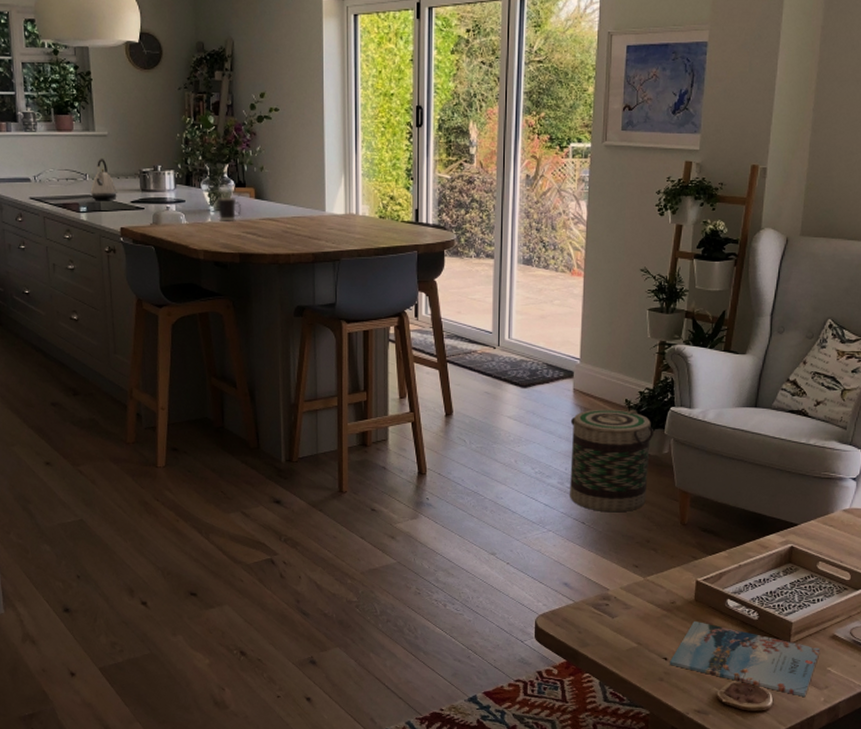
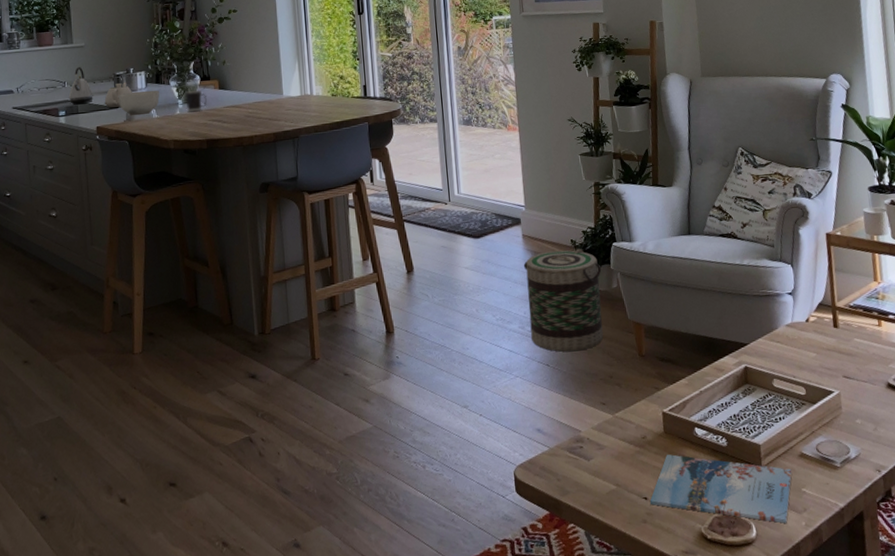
teapot: none [129,180,161,209] -> present [104,82,133,109]
bowl: none [144,192,189,220] -> present [118,90,160,116]

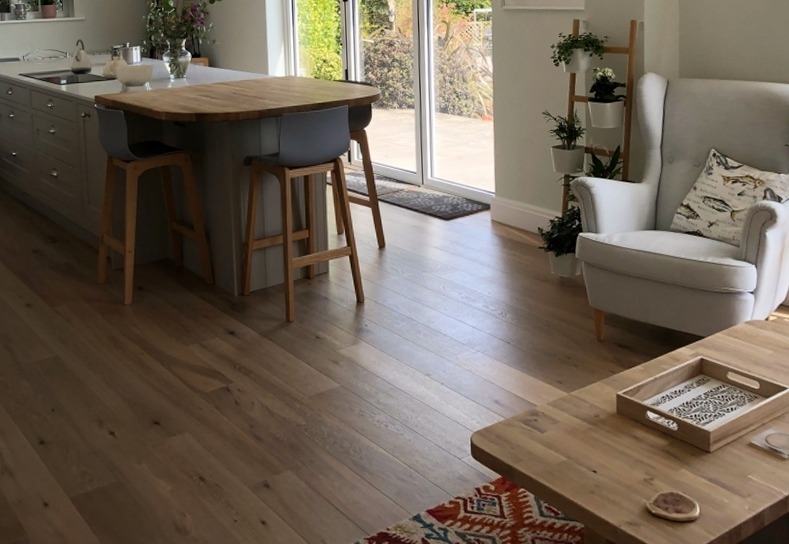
mug: present [185,90,207,112] -> none [177,67,197,87]
basket: present [523,248,603,352] -> none [490,236,567,332]
magazine: present [649,454,793,523] -> none [598,433,740,505]

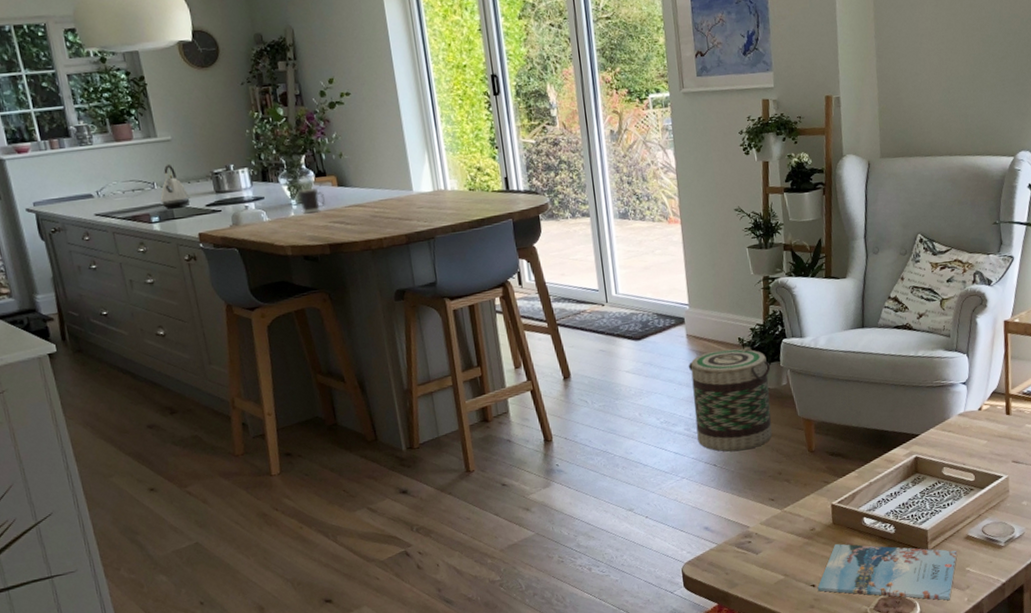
teapot: present [102,55,129,80] -> none [203,180,237,212]
bowl: present [115,64,153,88] -> none [219,189,269,220]
mug: none [177,67,197,87] -> present [298,188,325,213]
basket: none [490,236,567,332] -> present [688,346,772,452]
magazine: none [598,433,740,505] -> present [817,543,958,600]

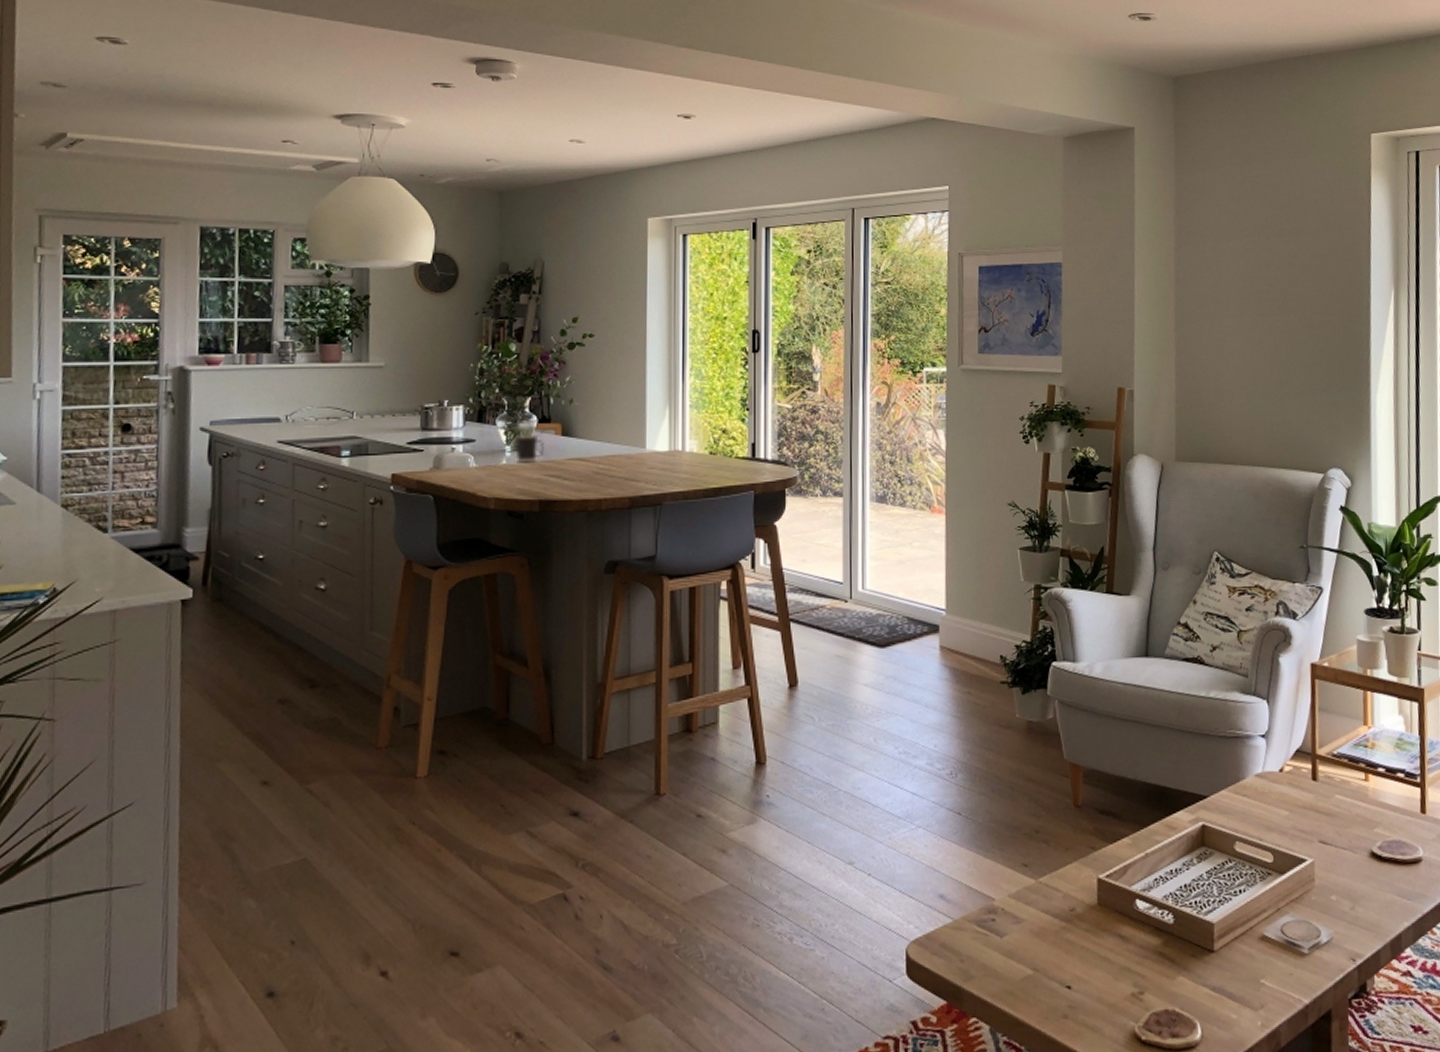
kettle: present [160,163,191,209] -> none [356,392,391,443]
basket: present [688,346,772,452] -> none [938,667,1036,798]
magazine: present [817,543,958,600] -> none [1073,931,1250,1023]

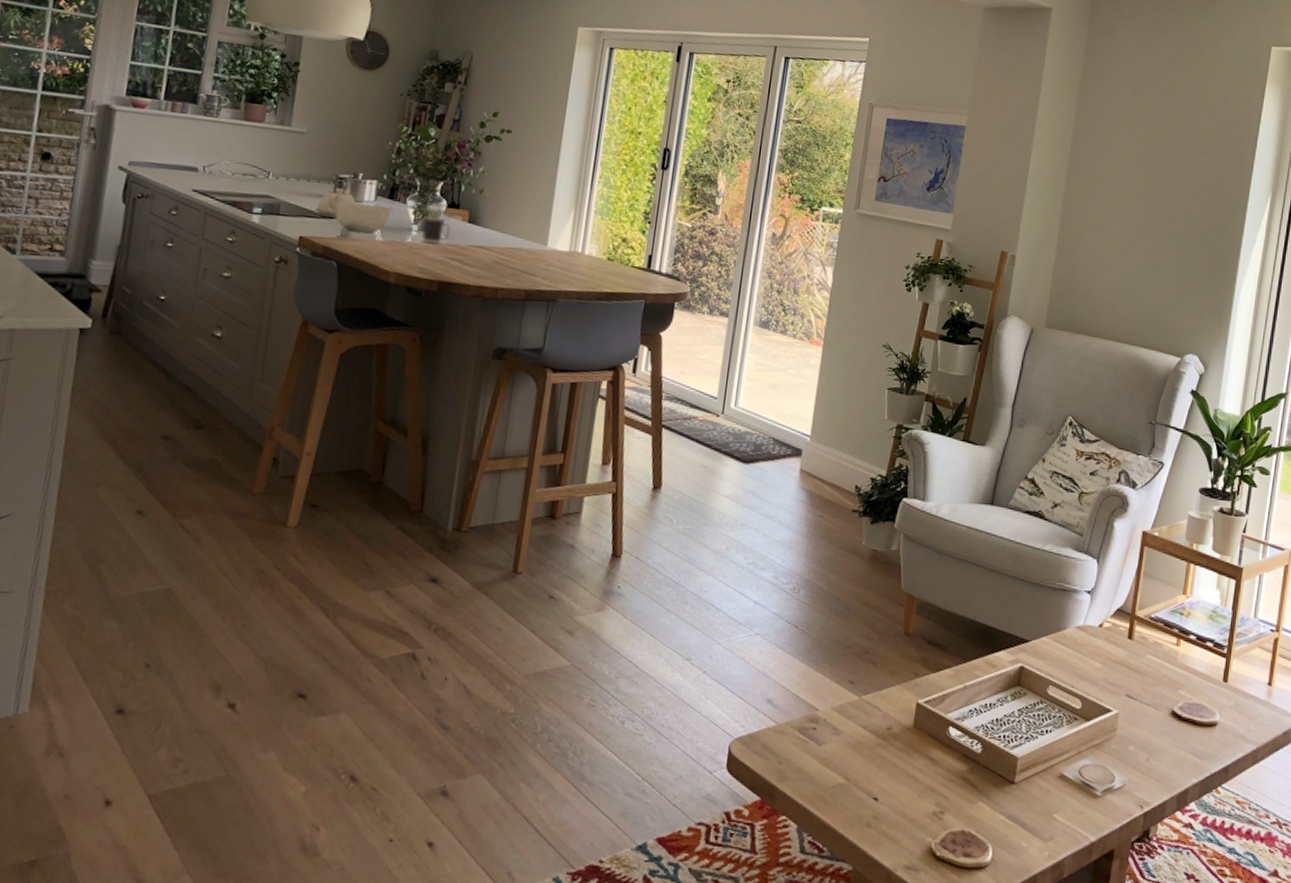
teapot: none [405,417,446,451] -> present [315,188,357,219]
bowl: none [424,430,481,463] -> present [335,202,391,235]

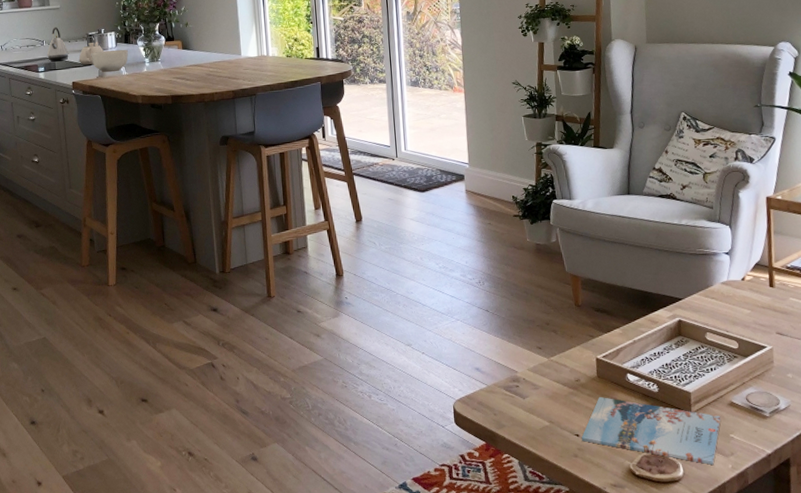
kettle: none [270,156,304,205] -> present [47,26,69,62]
mug: present [421,217,450,244] -> none [151,50,171,70]
magazine: none [879,751,1047,850] -> present [581,396,721,465]

